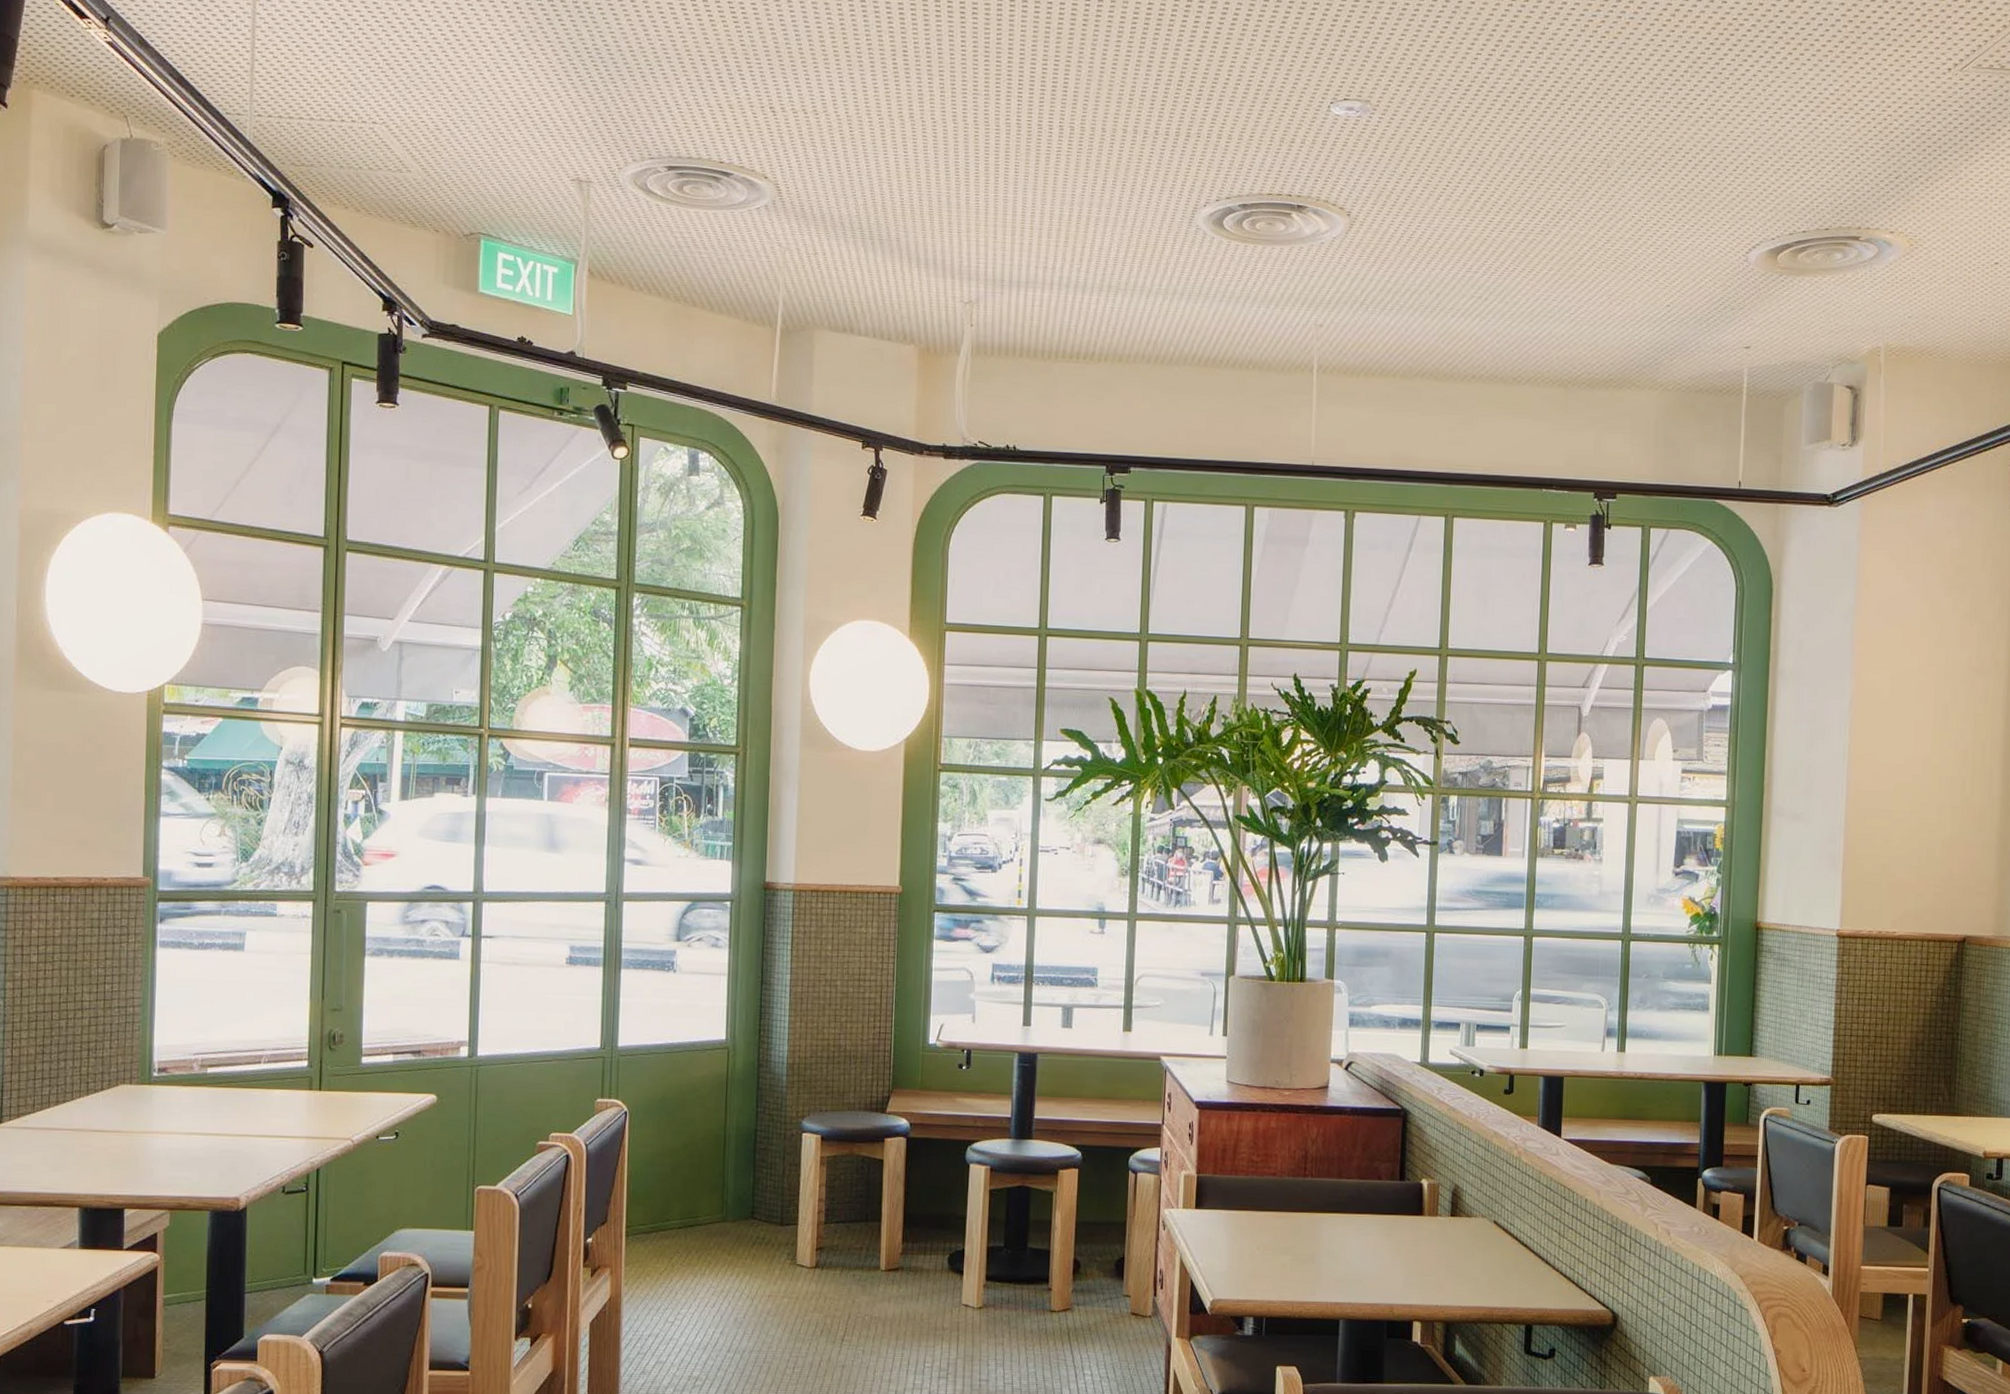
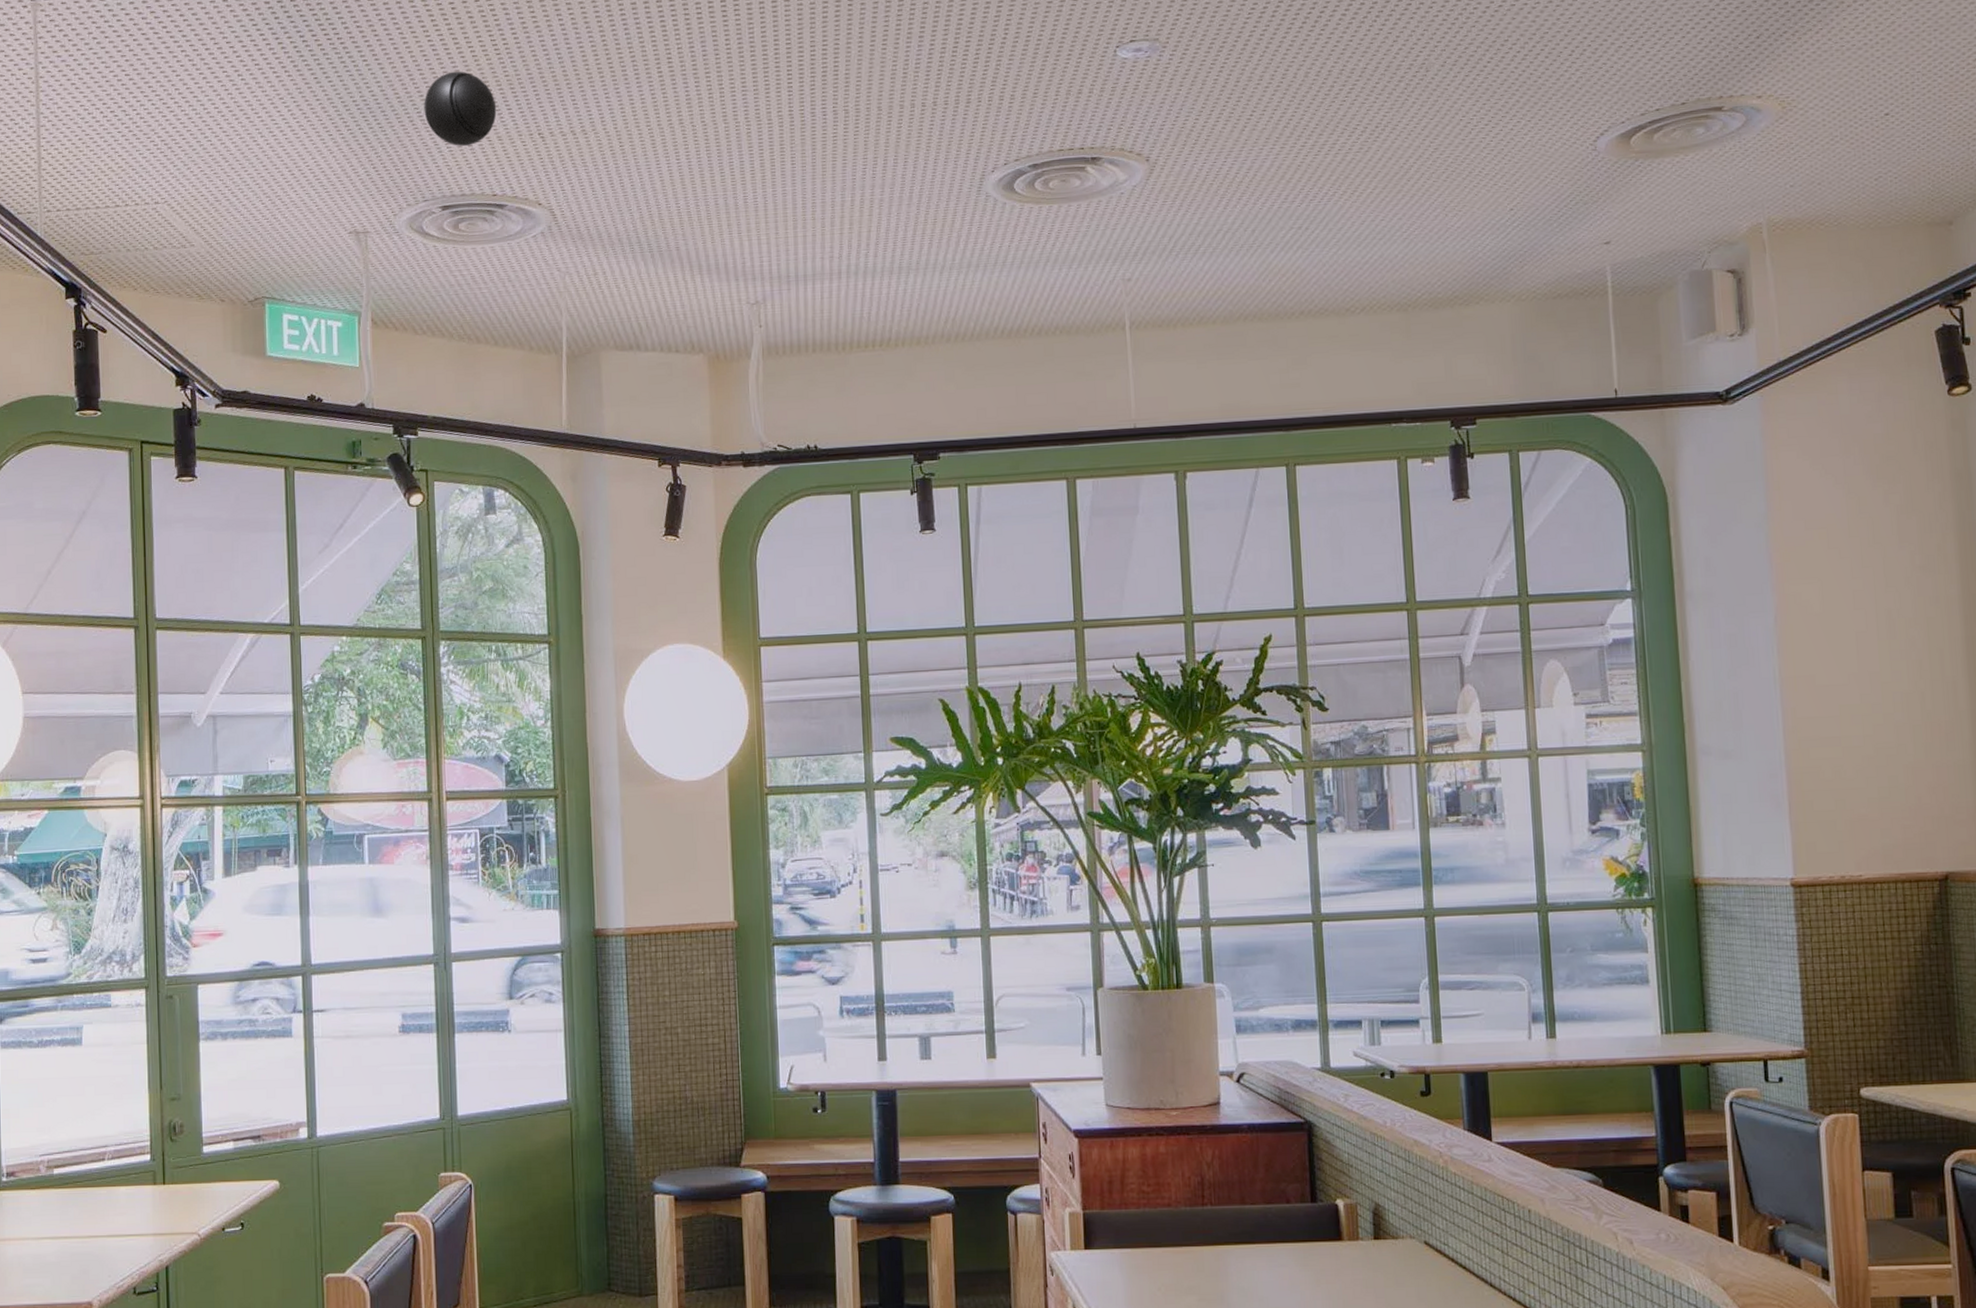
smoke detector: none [656,33,730,110] -> present [424,71,497,147]

